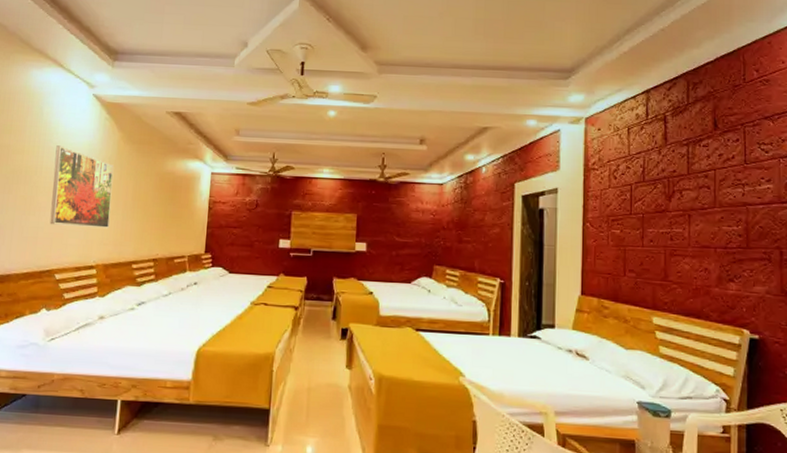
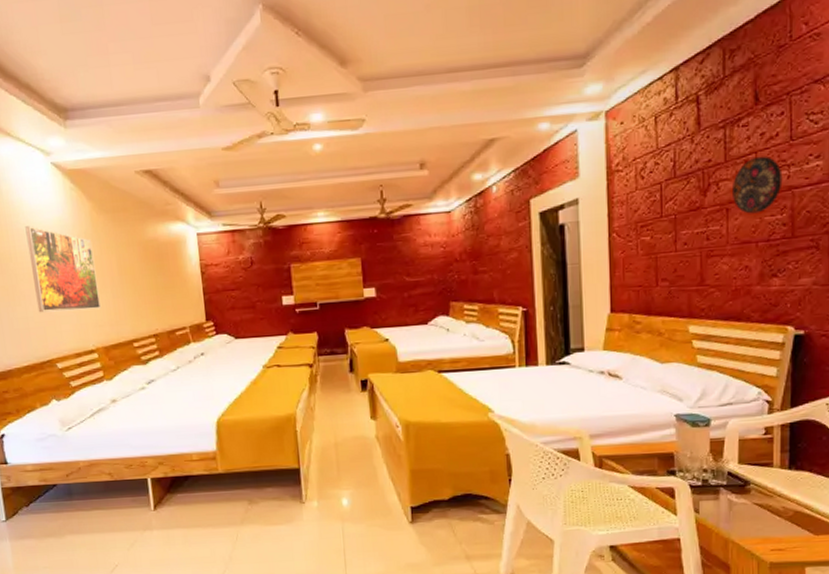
decorative plate: none [694,173,738,223] -> present [733,156,783,214]

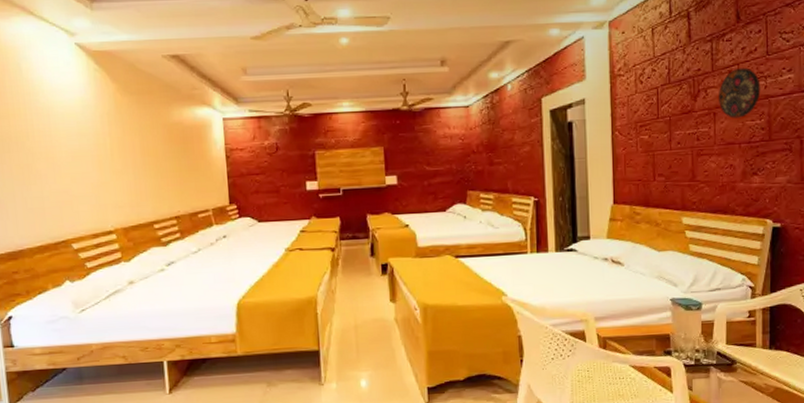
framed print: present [25,226,102,313] -> none [45,105,122,193]

